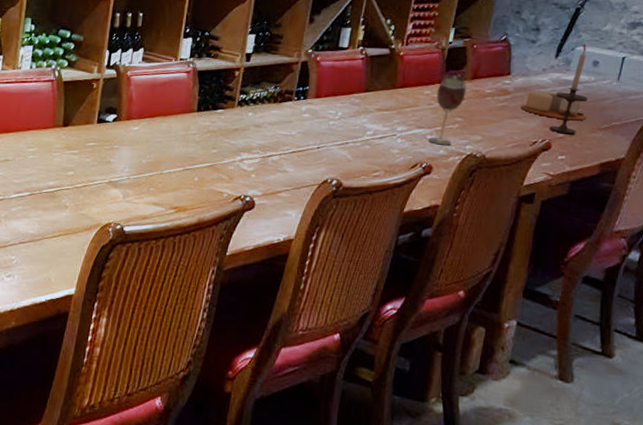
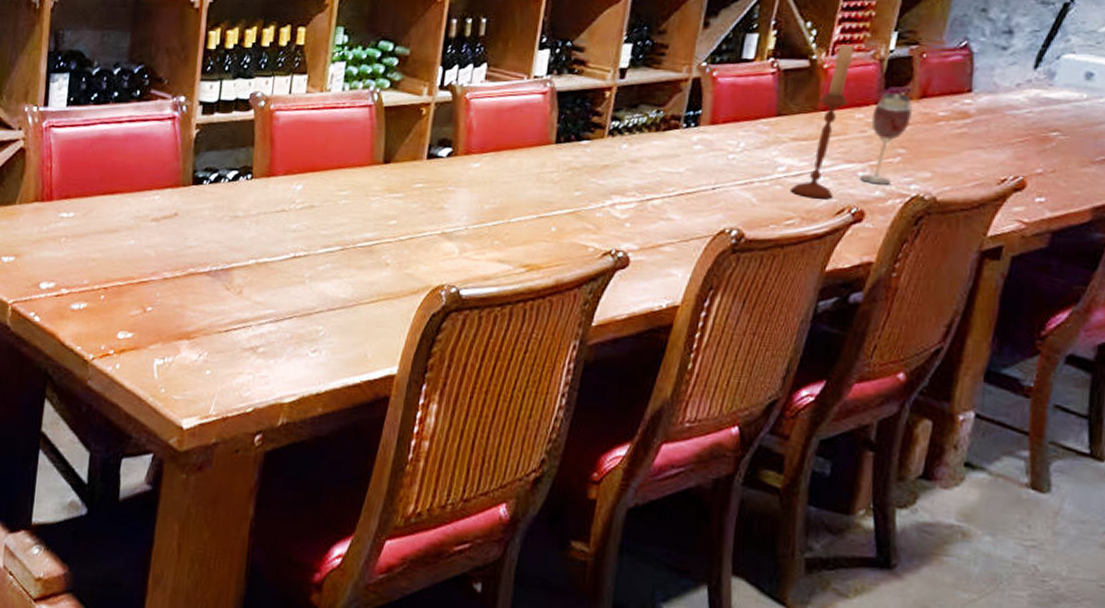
candlestick: none [376,35,423,156] -> present [790,42,854,199]
cheese: present [521,90,587,121] -> none [985,112,1076,152]
candlestick: present [549,43,588,135] -> none [1023,50,1078,170]

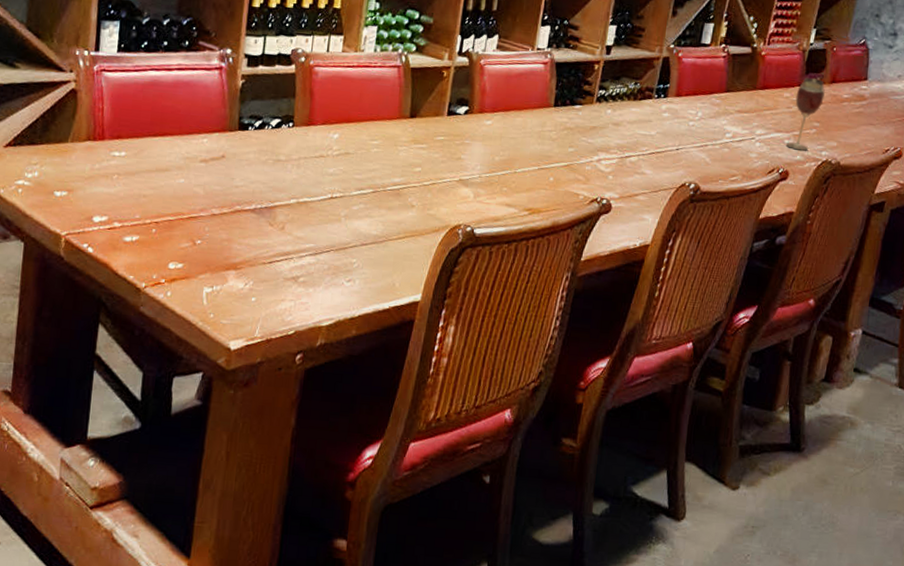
candlestick: present [790,42,854,199] -> none [735,34,784,161]

